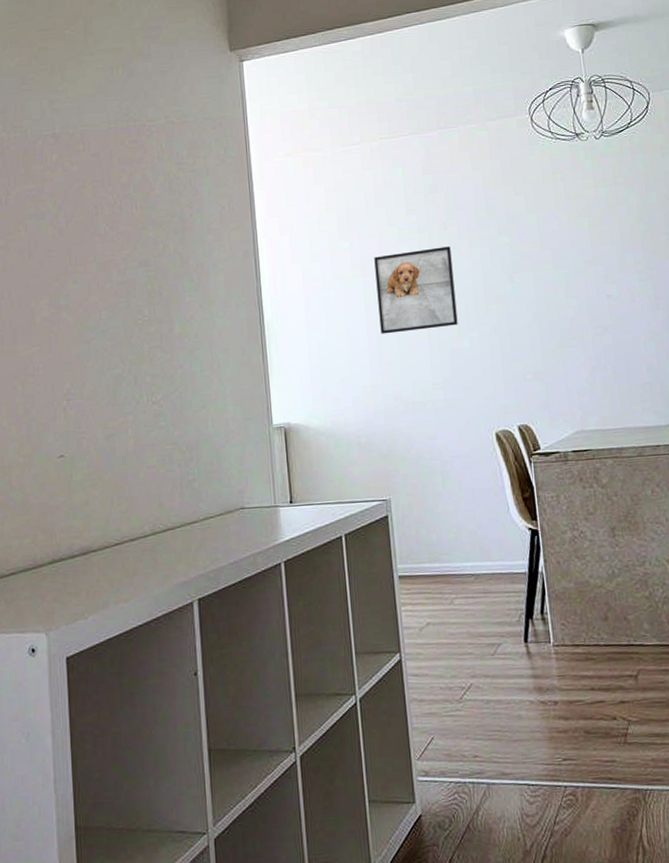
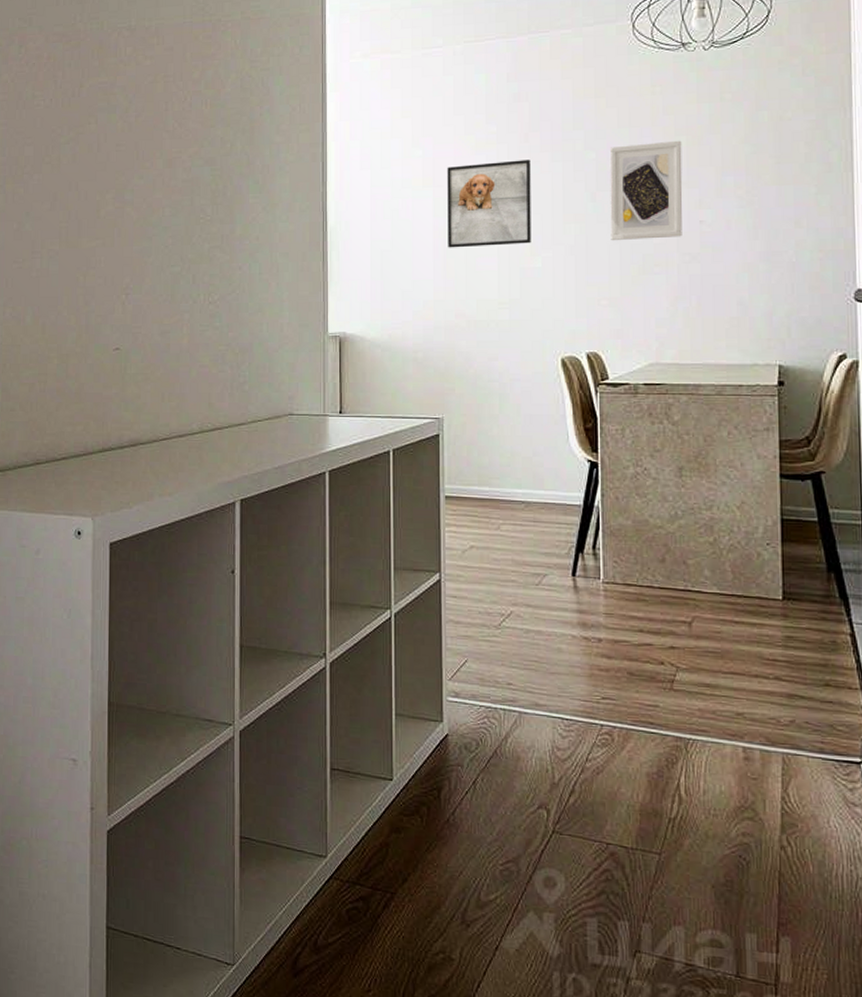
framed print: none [521,222,593,319] -> present [609,140,683,241]

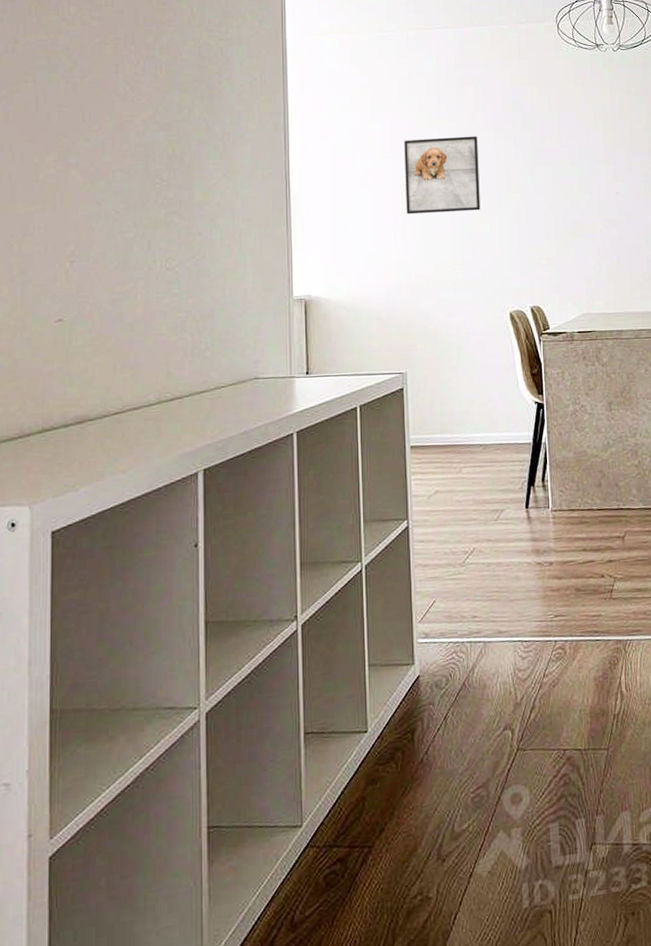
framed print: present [609,140,683,241] -> none [543,124,603,209]

